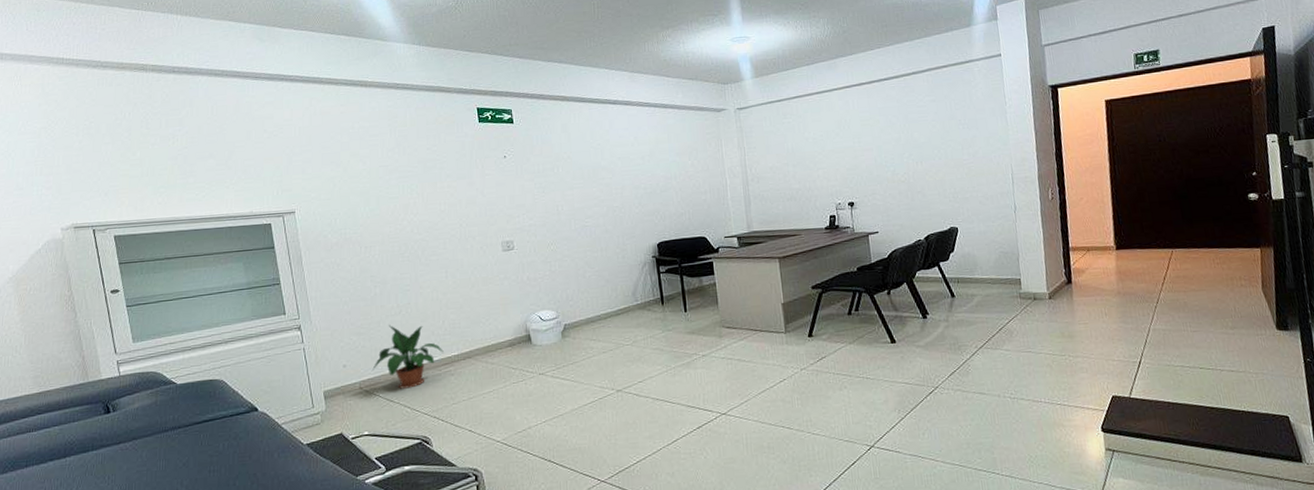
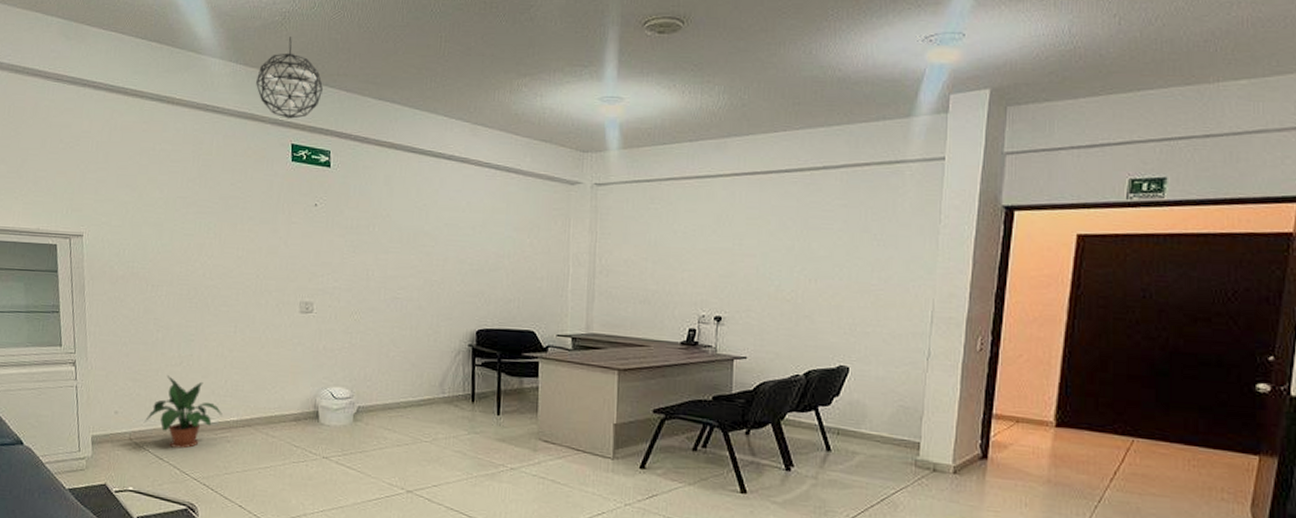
pendant light: none [439,18,499,87] -> present [256,37,324,119]

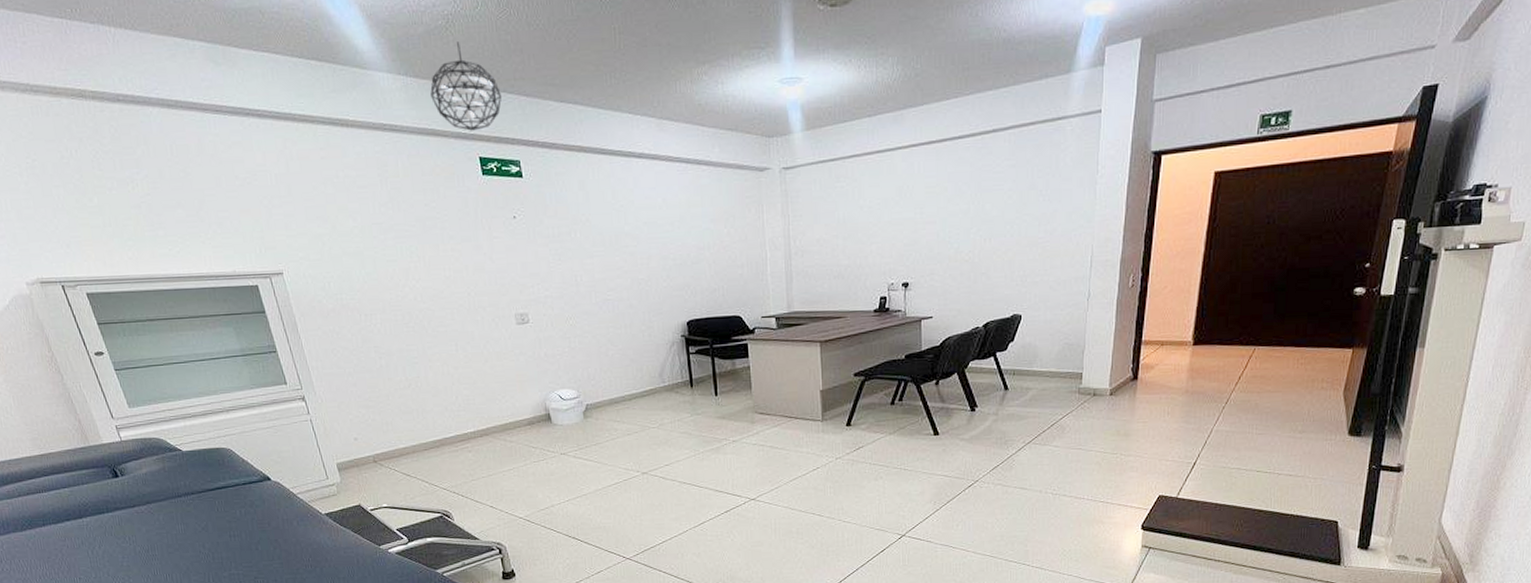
potted plant: present [144,375,222,449] -> none [385,399,459,464]

